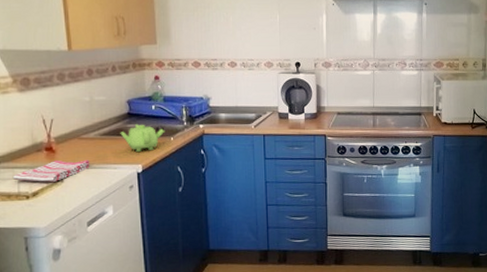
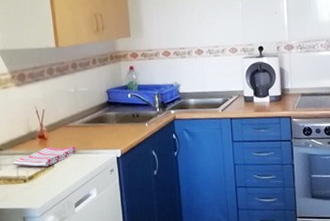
teapot: present [120,124,165,152] -> none [101,111,140,137]

